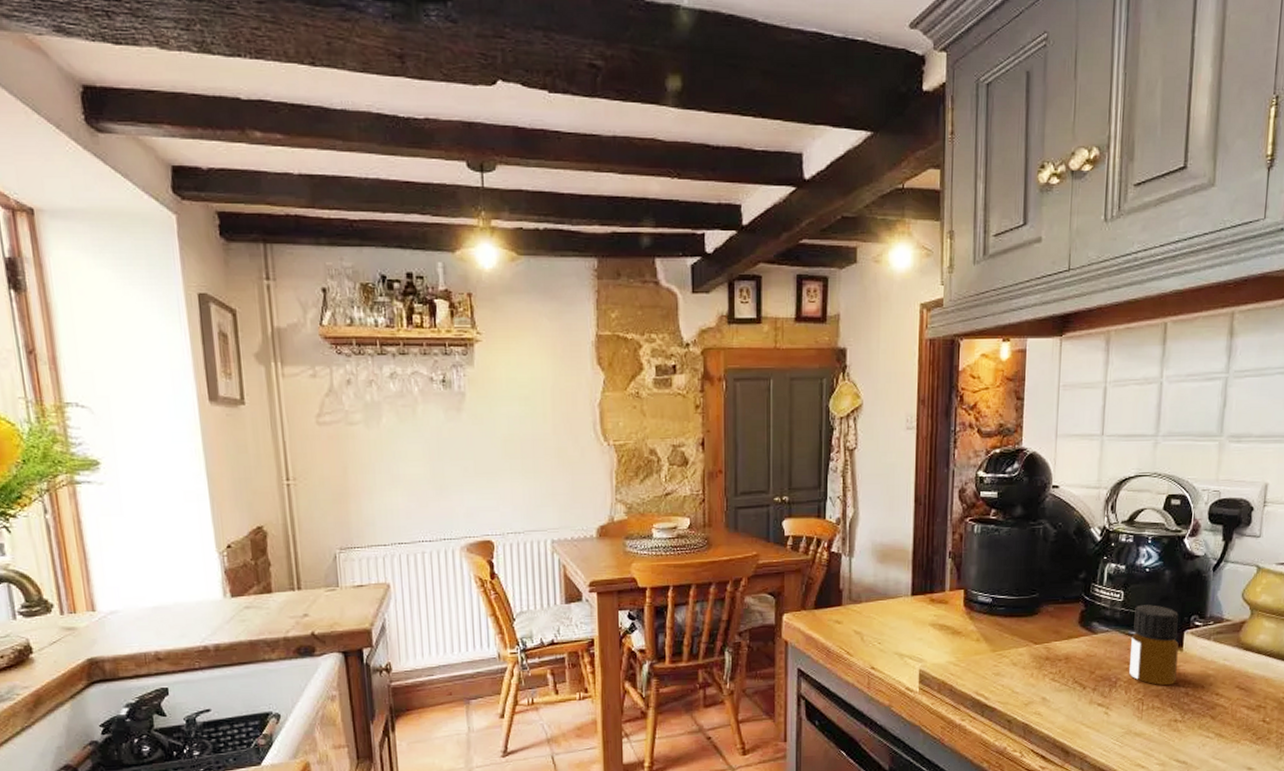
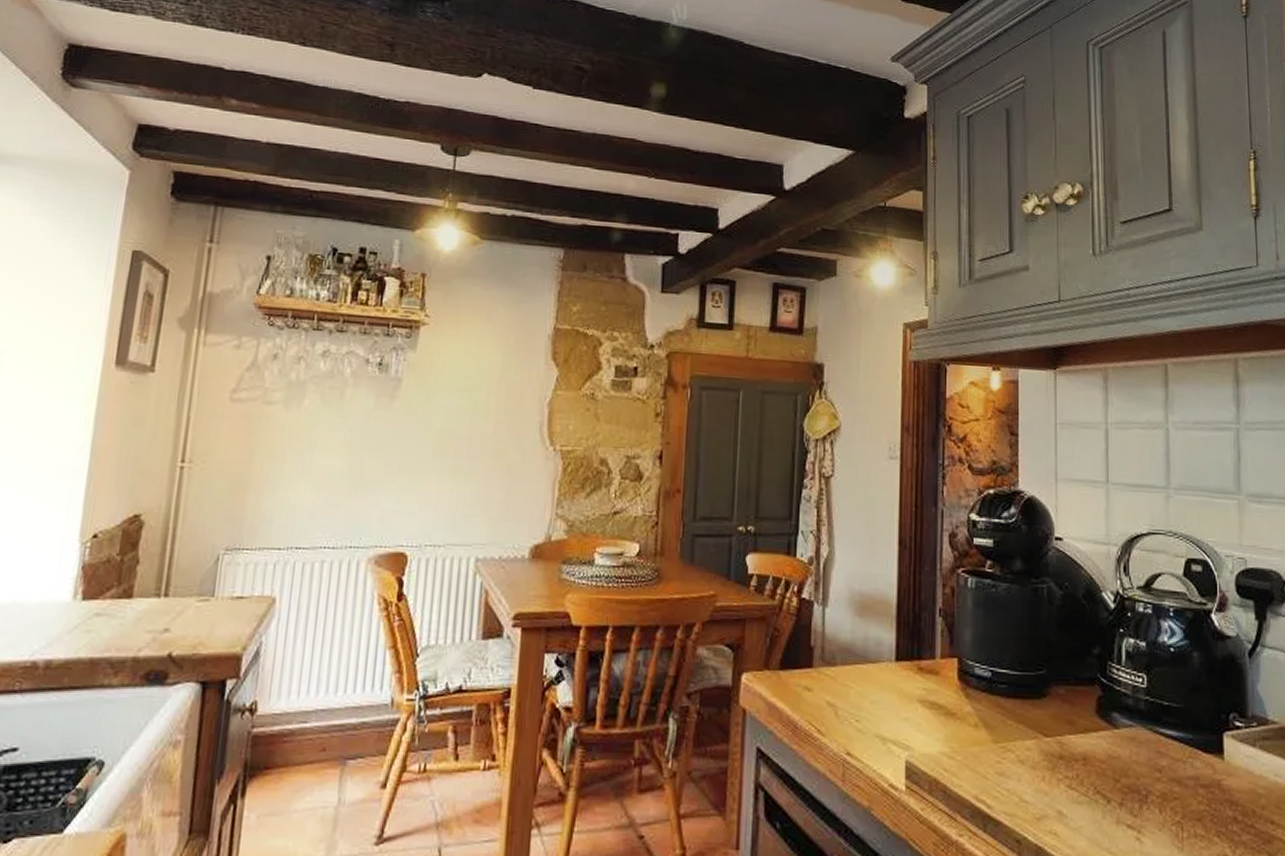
bottle: present [1129,605,1179,686] -> none [1161,694,1220,806]

